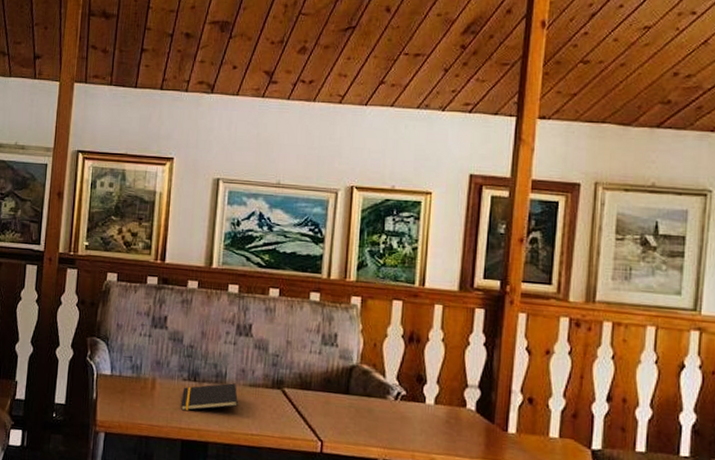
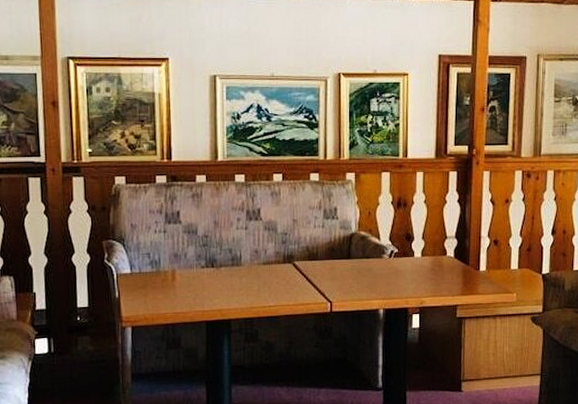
notepad: present [180,383,238,411] -> none [201,264,254,296]

